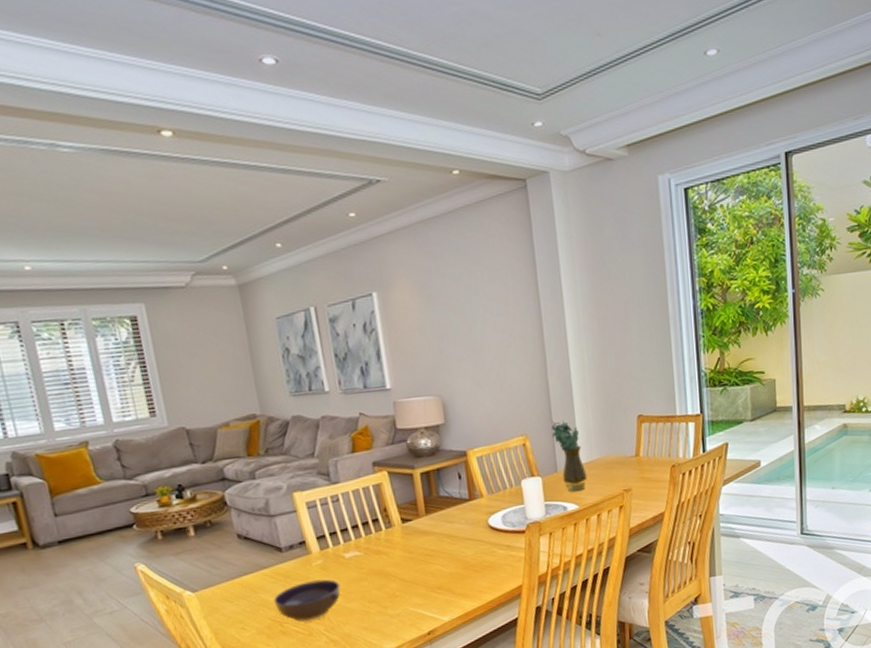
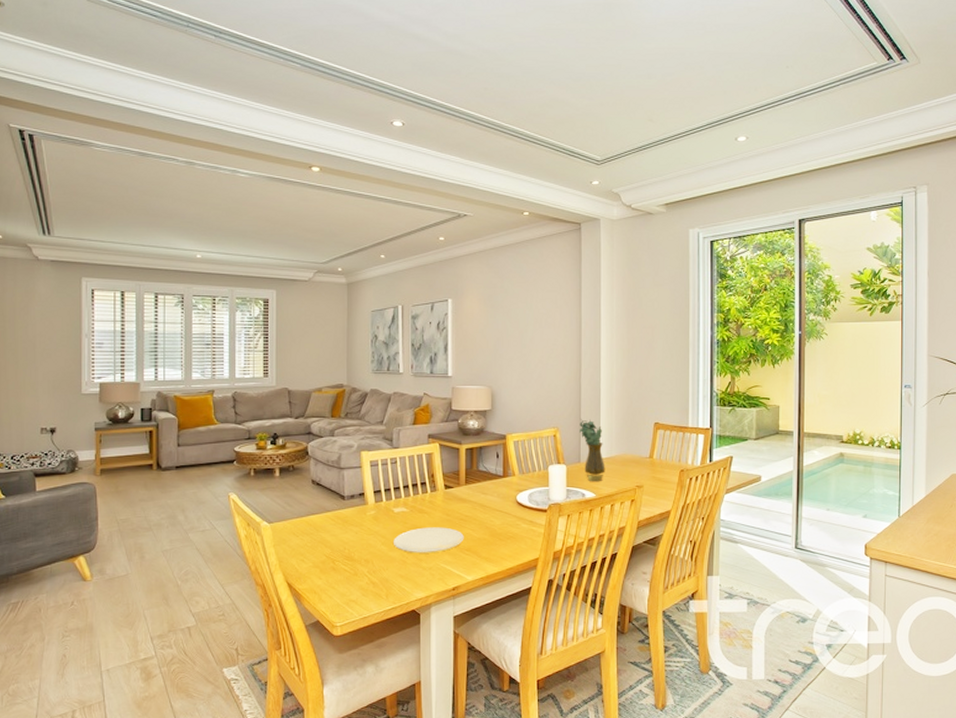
bowl: present [273,579,341,622] -> none [331,528,386,562]
plate: none [349,566,433,602] -> present [392,527,464,554]

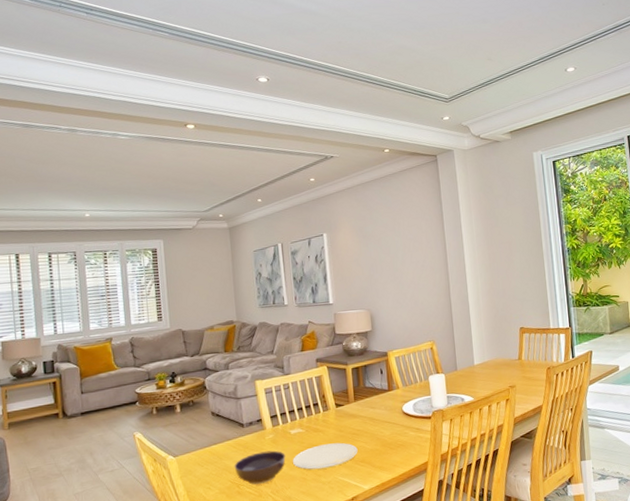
bowl: none [331,528,386,562] -> present [234,450,286,485]
vase: present [580,419,606,482] -> none [453,330,481,387]

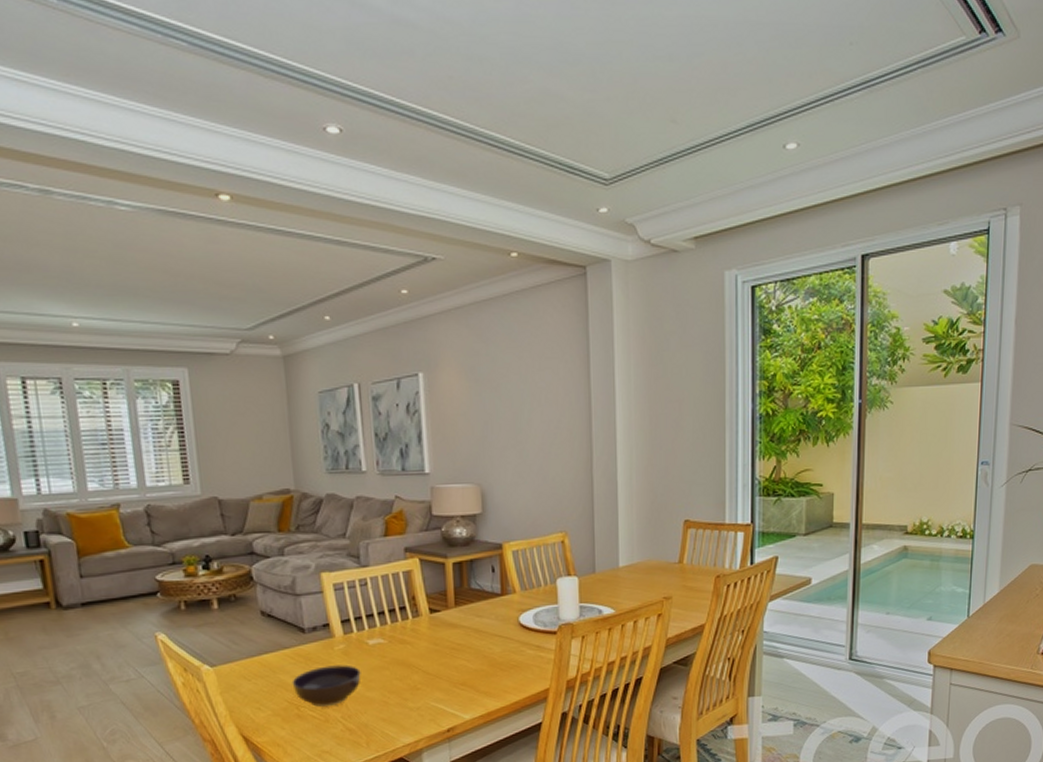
plate: present [292,442,358,471] -> none [369,659,458,692]

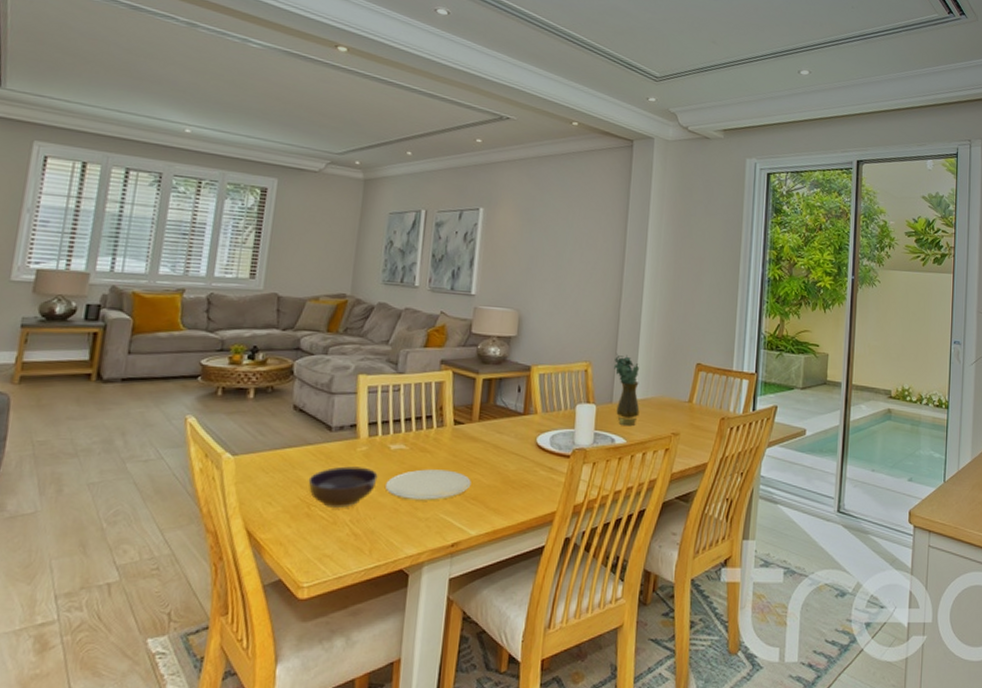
plate: none [369,659,458,692] -> present [384,469,471,501]
vase: none [593,519,626,596] -> present [614,354,640,427]

